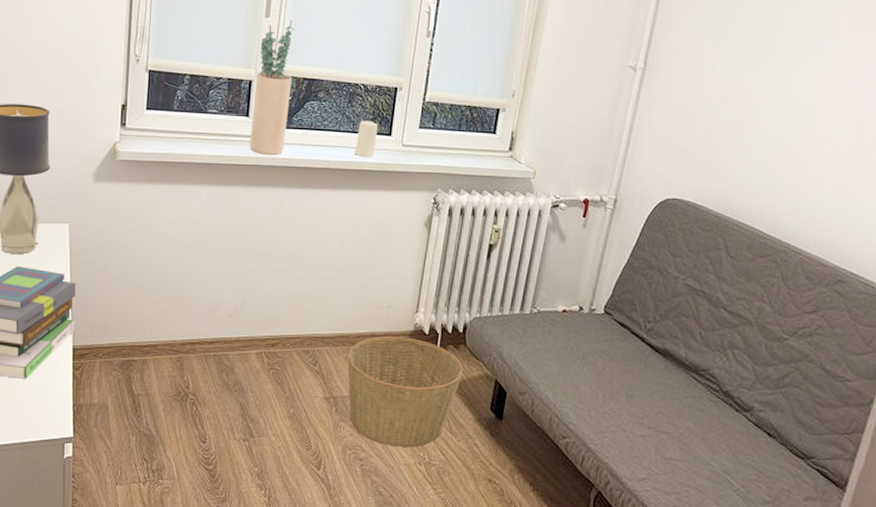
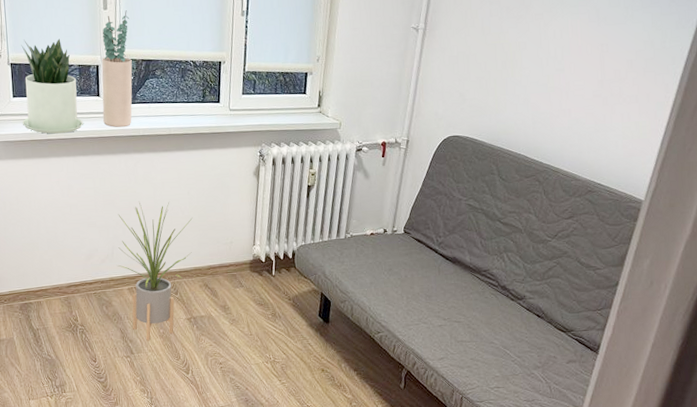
planter: none [153,44,226,157] -> present [21,38,83,134]
house plant: none [246,245,345,423] -> present [117,201,193,341]
basket: present [347,336,464,447] -> none [201,265,295,351]
candle: present [355,121,379,158] -> none [190,91,209,123]

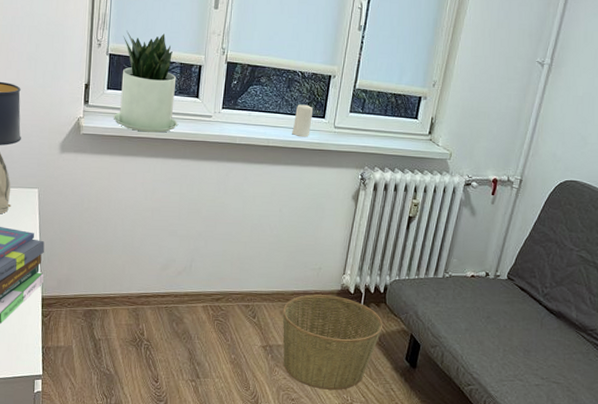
vase: present [101,10,133,128] -> none [199,12,241,134]
house plant: present [117,201,193,341] -> none [194,213,281,366]
candle: none [190,91,209,123] -> present [292,104,314,138]
basket: none [201,265,295,351] -> present [282,294,384,390]

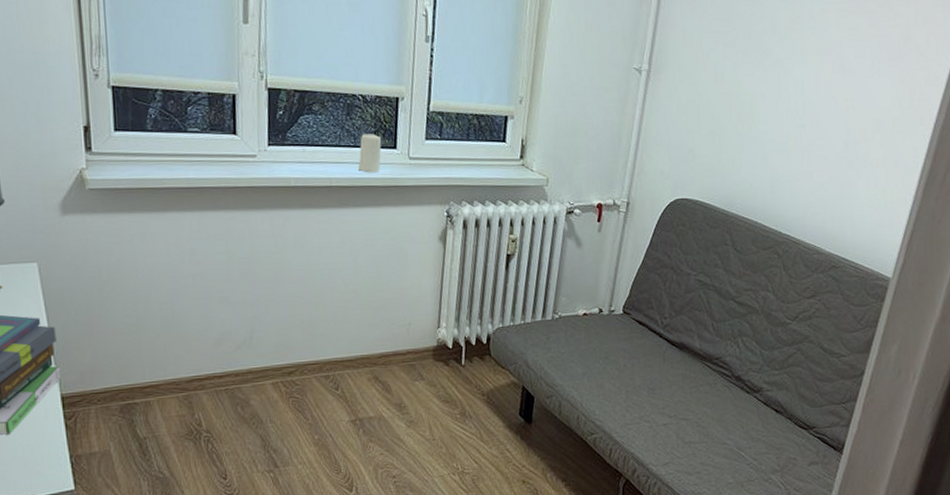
planter: present [113,30,178,133] -> none [126,55,213,181]
basket: present [282,294,384,390] -> none [370,353,490,461]

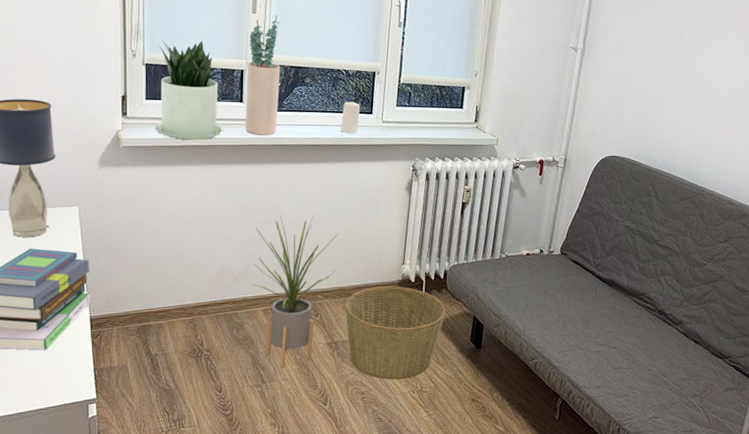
planter: none [126,55,213,181] -> present [154,39,223,140]
vase: none [239,26,282,176] -> present [245,15,280,136]
house plant: none [258,270,360,451] -> present [252,214,338,369]
basket: none [370,353,490,461] -> present [345,286,446,380]

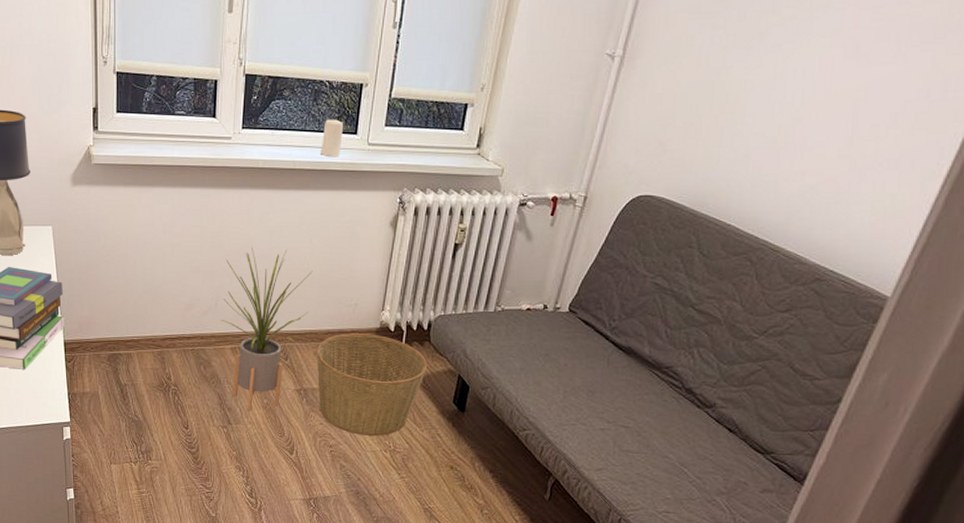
planter: present [154,39,223,140] -> none [124,44,194,159]
vase: present [245,15,280,136] -> none [218,15,258,157]

